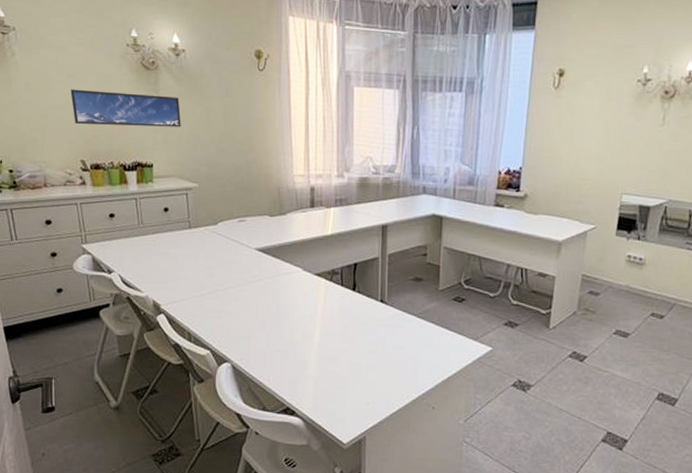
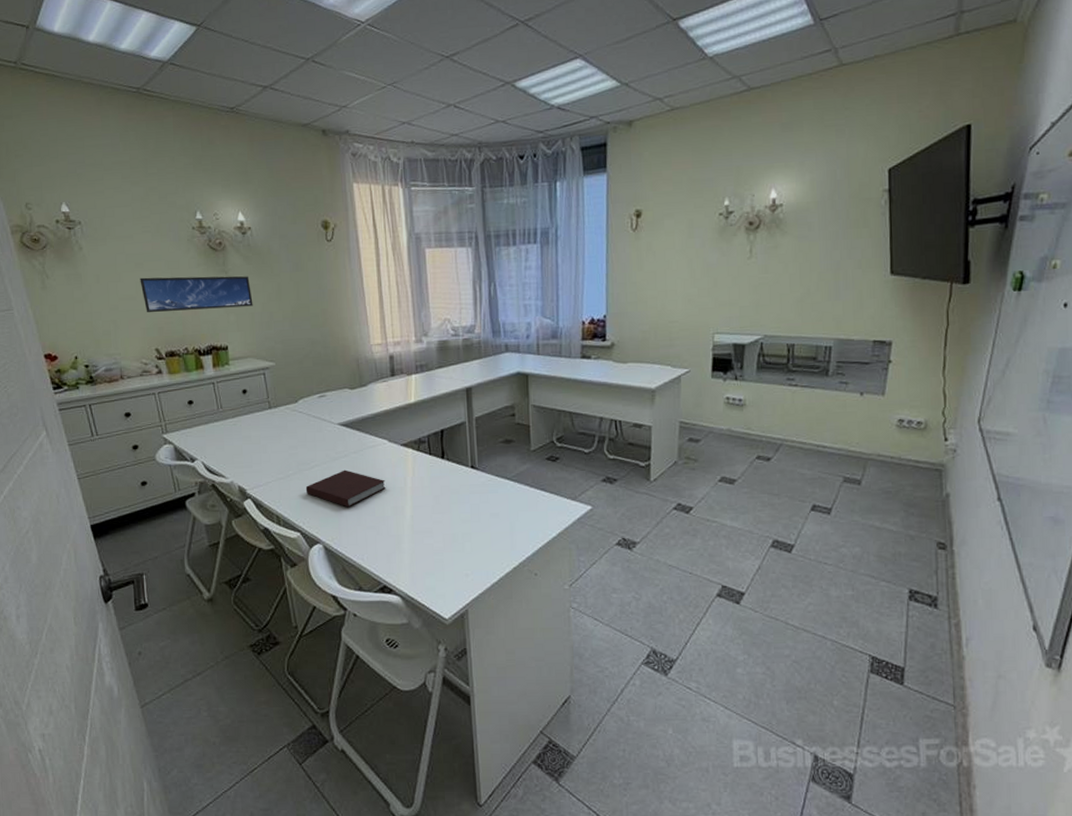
notebook: none [218,293,297,330] -> present [305,470,386,508]

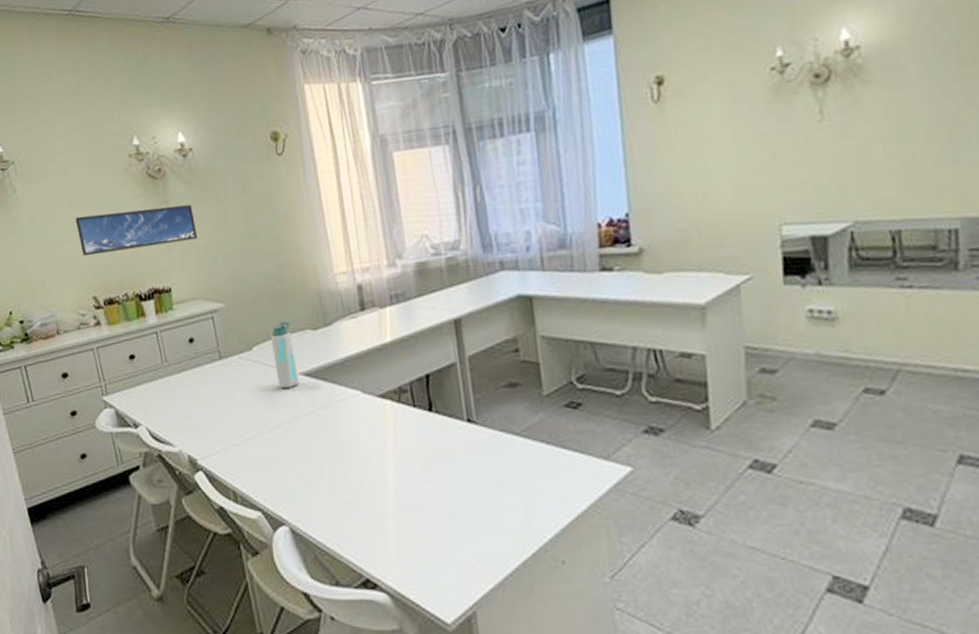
notebook: present [305,470,386,508] -> none [265,430,362,478]
water bottle: none [314,381,336,435] -> present [270,321,299,388]

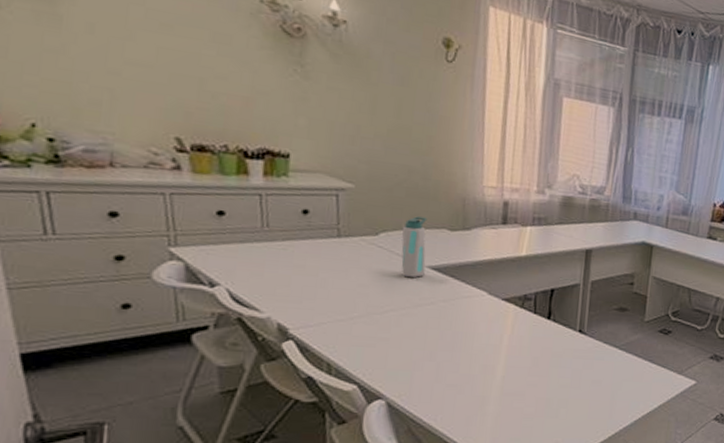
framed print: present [75,204,198,256] -> none [164,43,336,114]

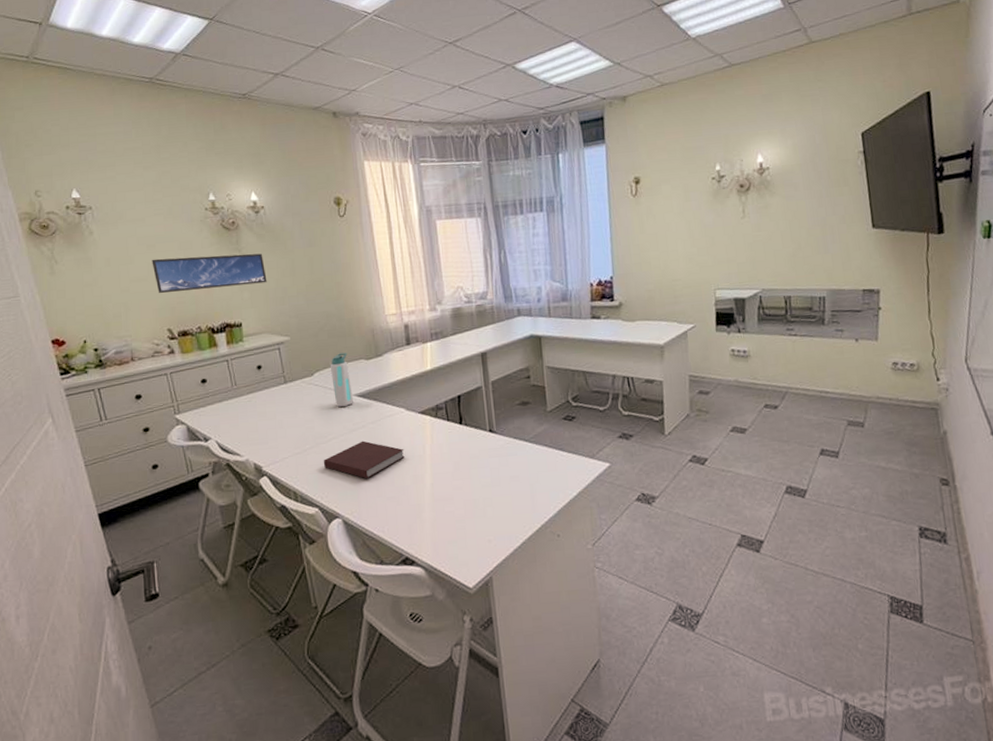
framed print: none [164,43,336,114] -> present [152,253,267,293]
notebook: none [372,319,478,361] -> present [323,440,405,479]

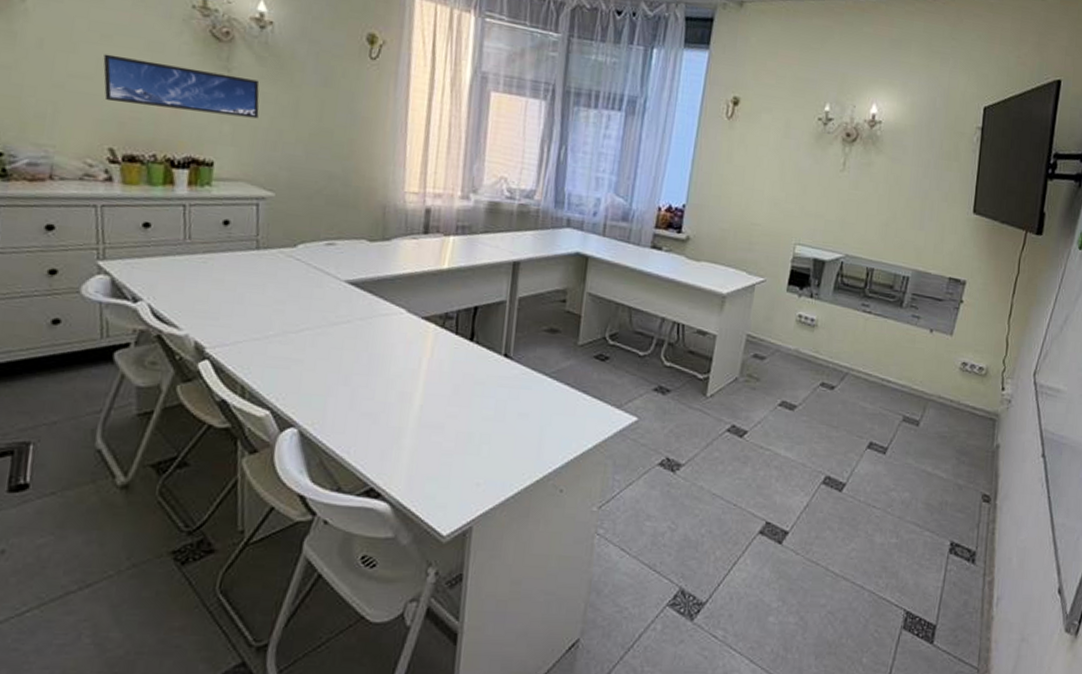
notebook: present [323,440,405,479] -> none [287,338,395,386]
water bottle: present [330,352,353,407] -> none [318,226,346,293]

